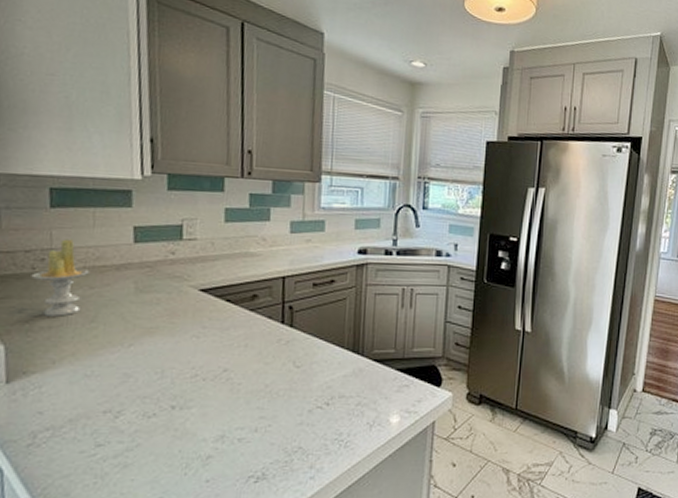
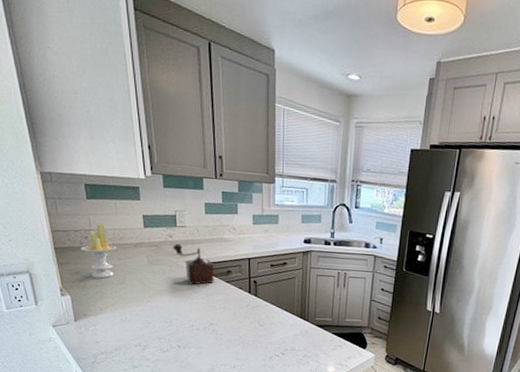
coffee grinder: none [175,262,234,317] -> present [173,244,215,285]

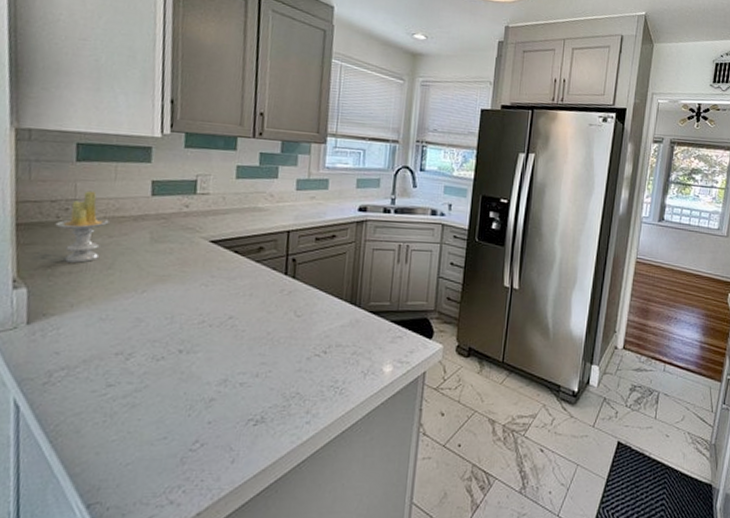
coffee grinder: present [173,244,215,285] -> none [188,215,241,267]

